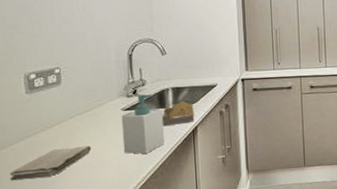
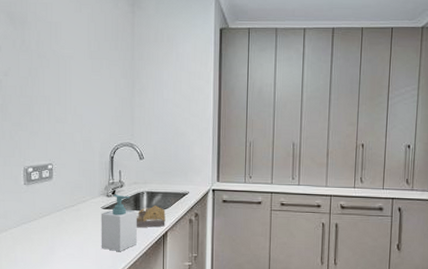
washcloth: present [10,145,92,181] -> none [8,237,75,262]

